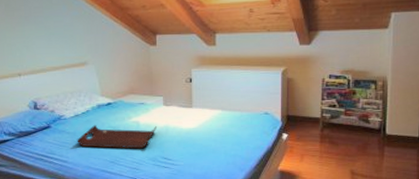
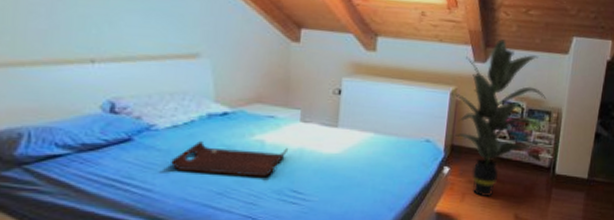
indoor plant: none [283,23,371,156] -> present [452,39,546,196]

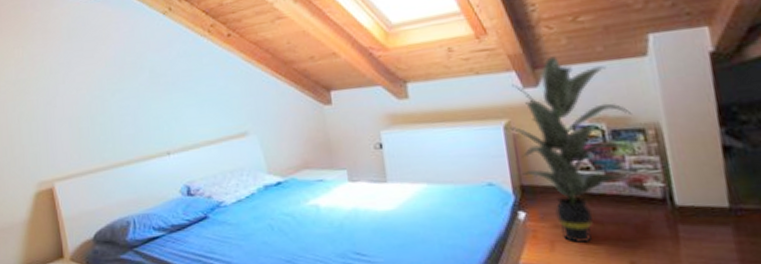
serving tray: present [171,140,288,177] -> none [242,210,343,243]

